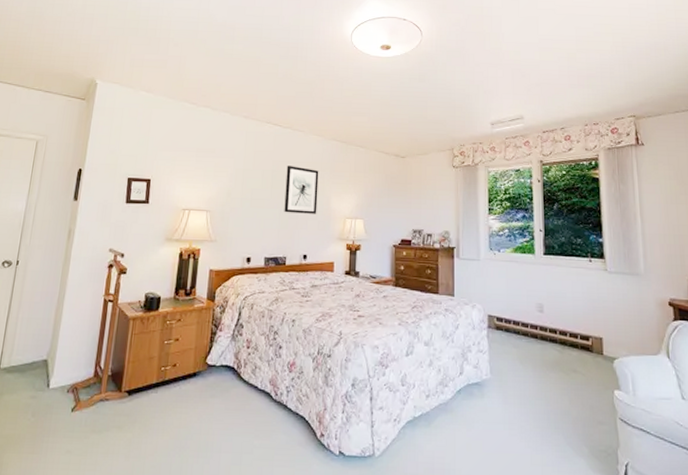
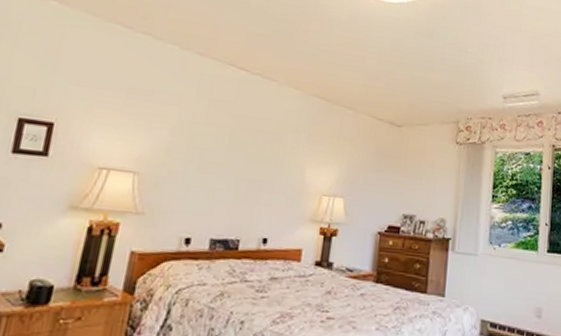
wall art: present [284,166,319,214] -> none [242,122,293,188]

